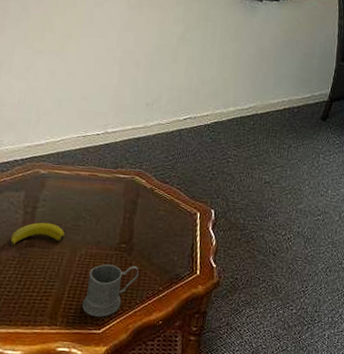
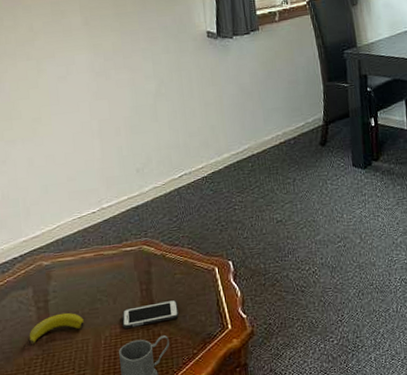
cell phone: none [99,232,155,253] -> present [122,300,179,329]

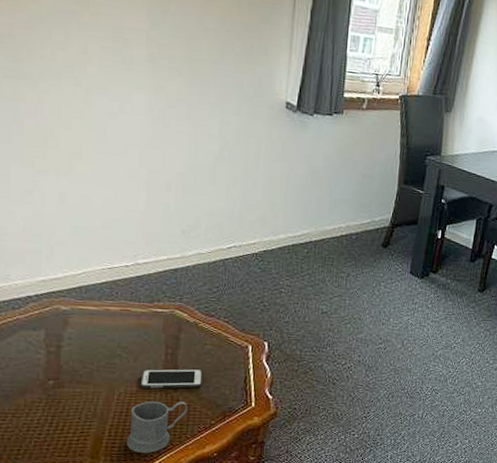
banana: present [29,312,84,345] -> none [34,361,98,388]

